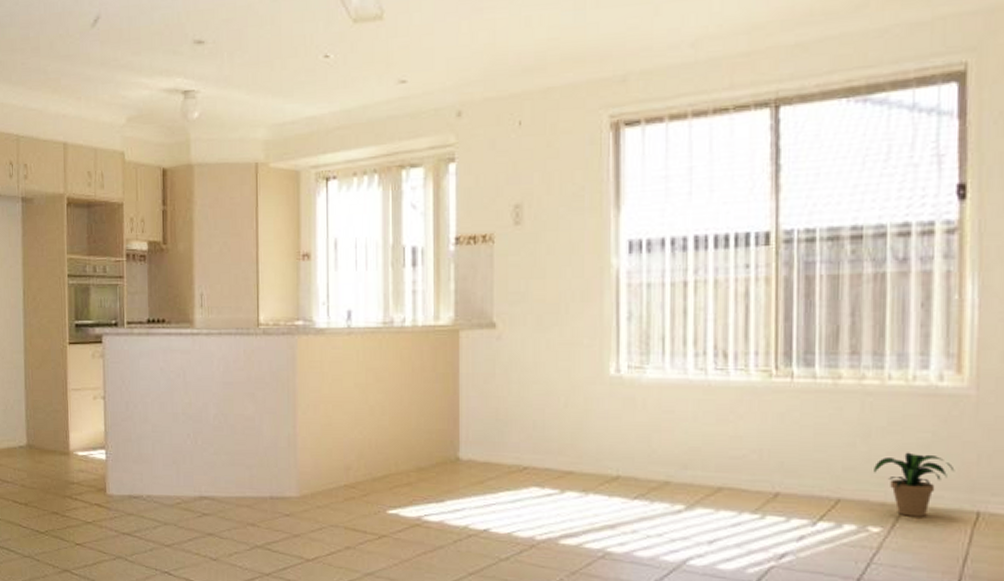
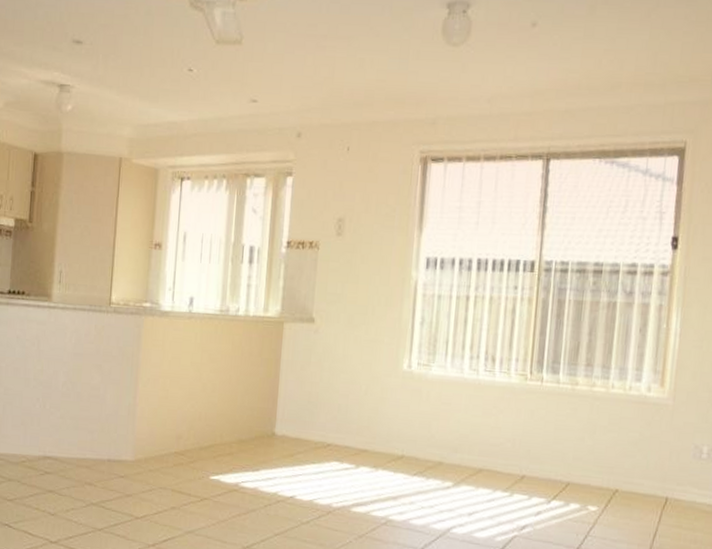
potted plant: present [874,452,955,517] -> none [596,447,653,500]

